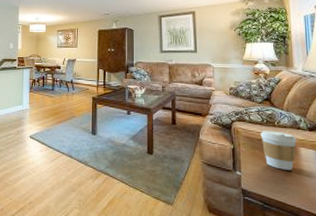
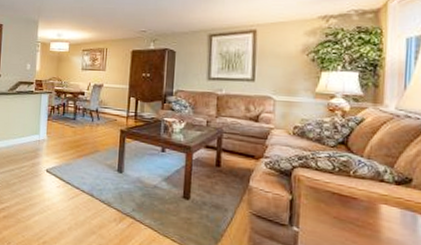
coffee cup: present [260,131,297,170] -> none [329,181,378,231]

